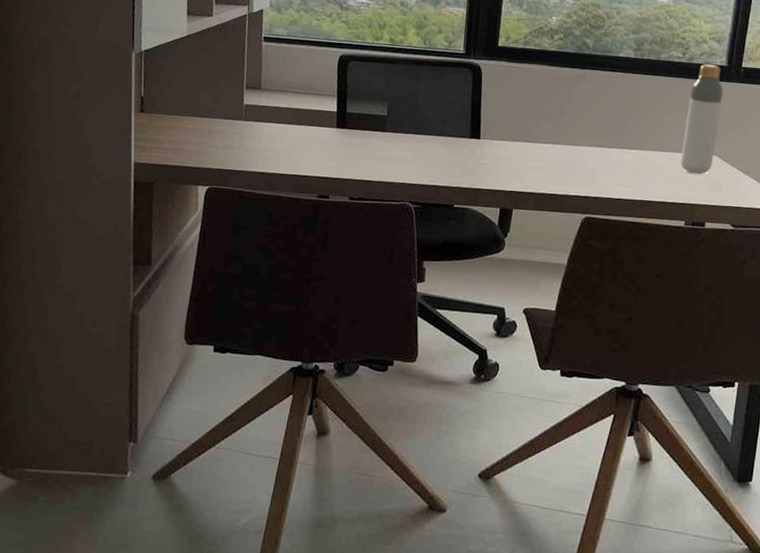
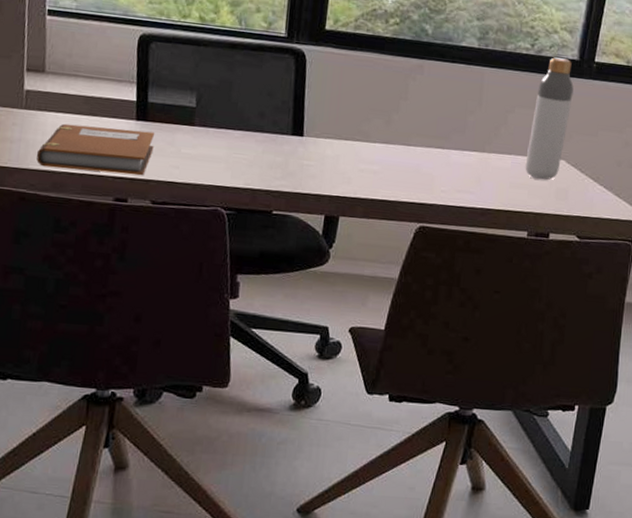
notebook: none [253,132,353,175] -> present [37,123,155,175]

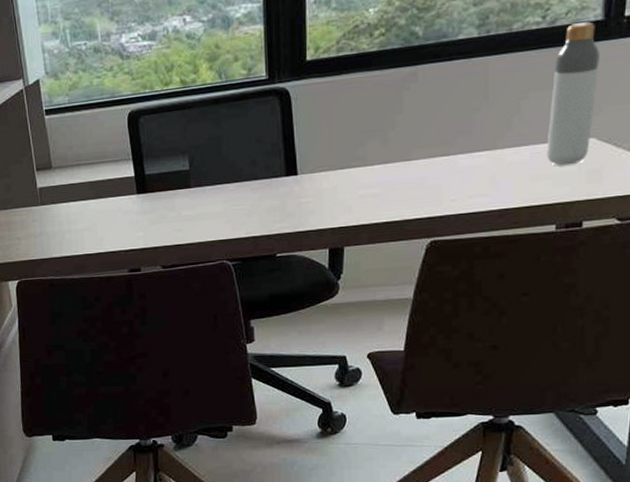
notebook: present [37,123,155,175] -> none [58,202,157,253]

